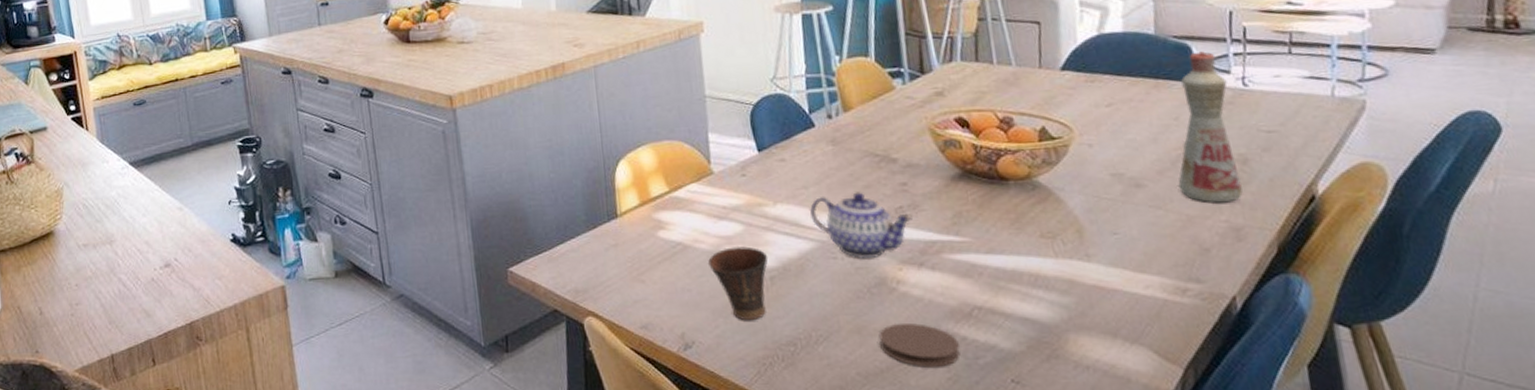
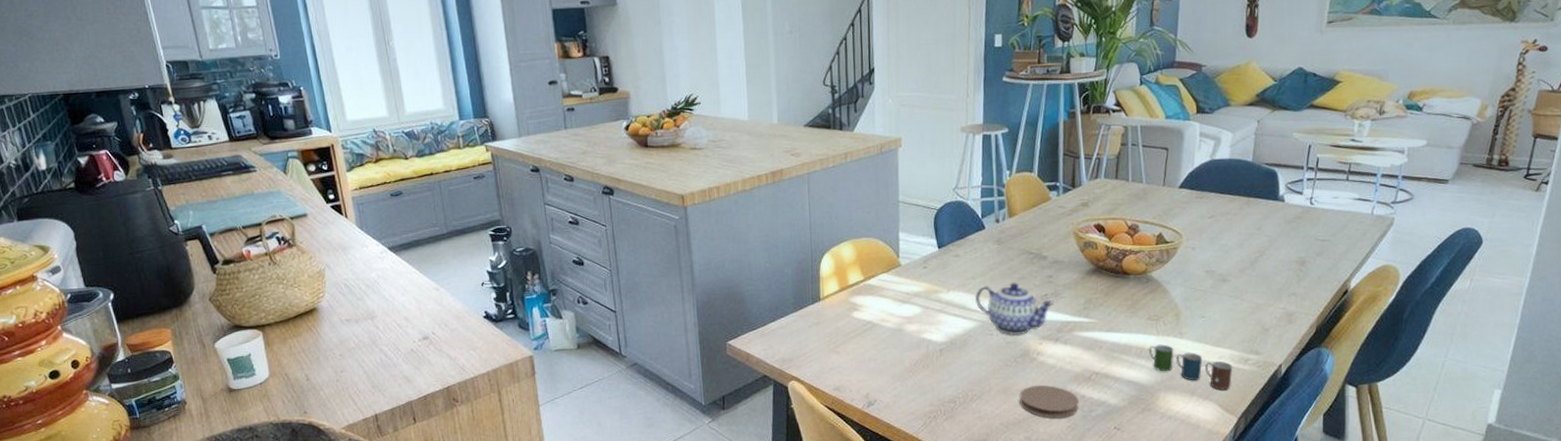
cup: present [707,246,769,321] -> none [891,325,940,384]
cup: none [1046,269,1168,332] -> present [1149,344,1233,391]
bottle: present [1178,51,1243,203] -> none [1253,176,1299,295]

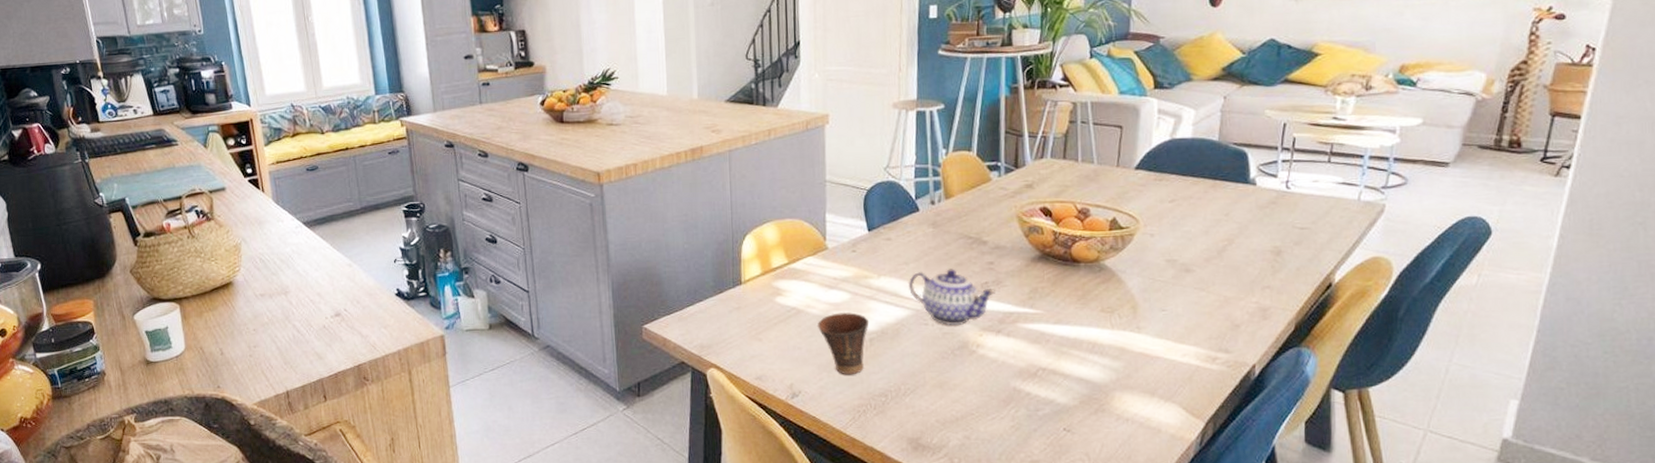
cup: none [891,325,940,384] -> present [817,312,870,375]
coaster: present [1019,385,1079,419] -> none [957,380,1024,417]
cup: present [1149,344,1233,391] -> none [1102,339,1199,392]

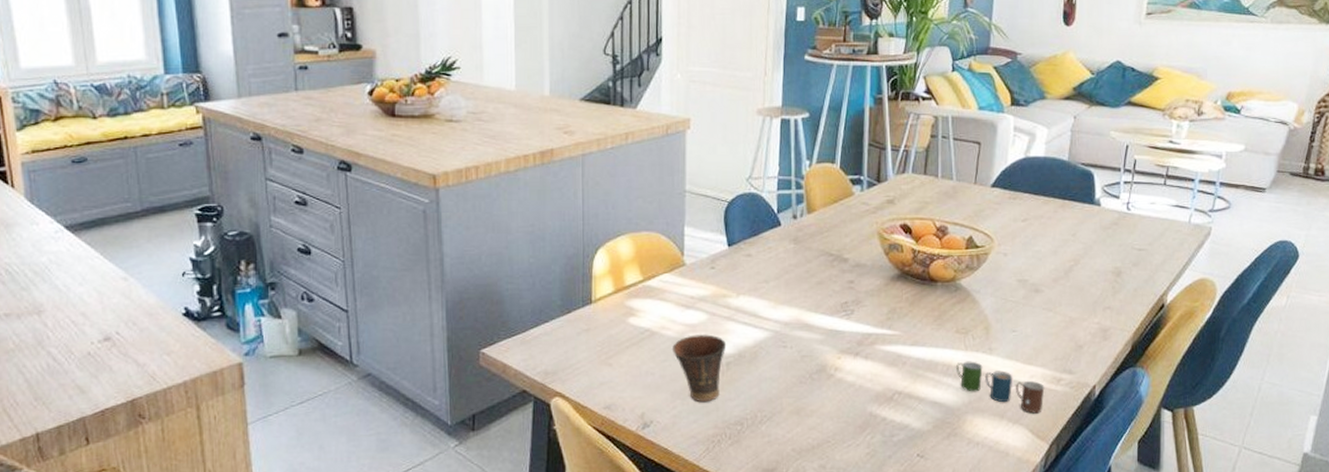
teapot: present [908,269,995,325] -> none [767,287,854,347]
cup: none [1102,339,1199,392] -> present [956,361,1045,414]

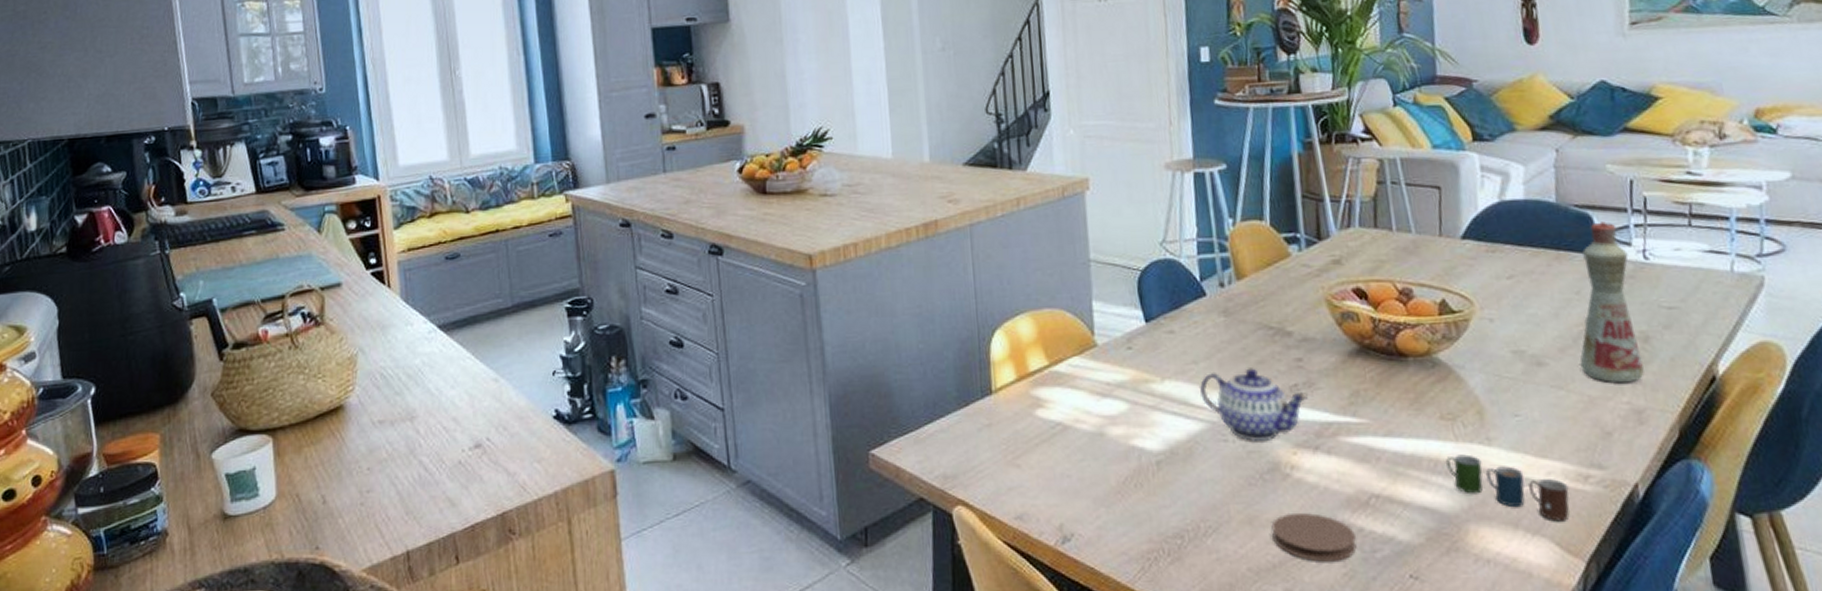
cup: present [671,334,727,403] -> none [1089,427,1155,511]
teapot: none [767,287,854,347] -> present [1198,368,1308,441]
coaster: none [814,405,879,444] -> present [1271,512,1357,562]
bottle: none [1067,178,1116,308] -> present [1579,222,1645,384]

